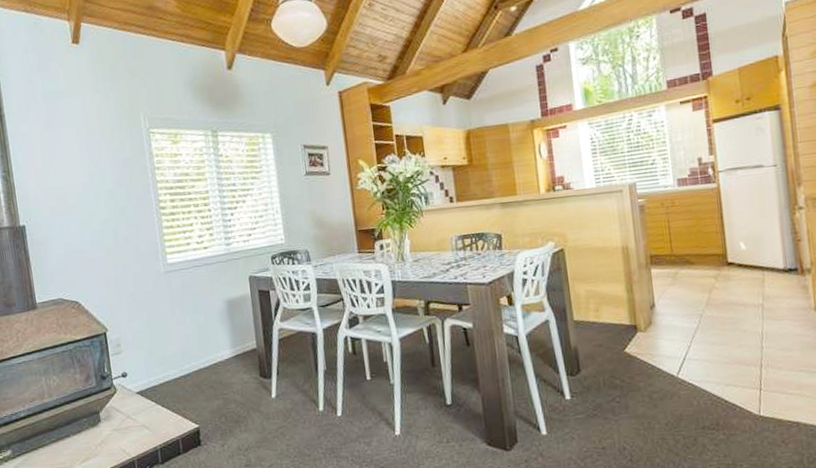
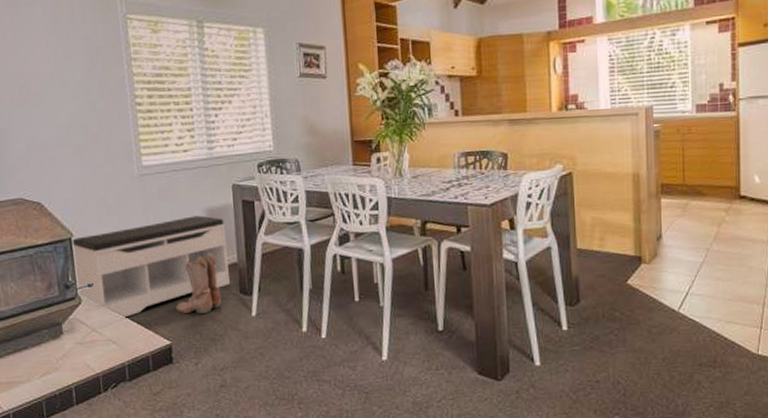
bench: none [106,306,250,405] -> present [71,215,230,318]
boots: none [202,340,243,398] -> present [176,252,221,314]

